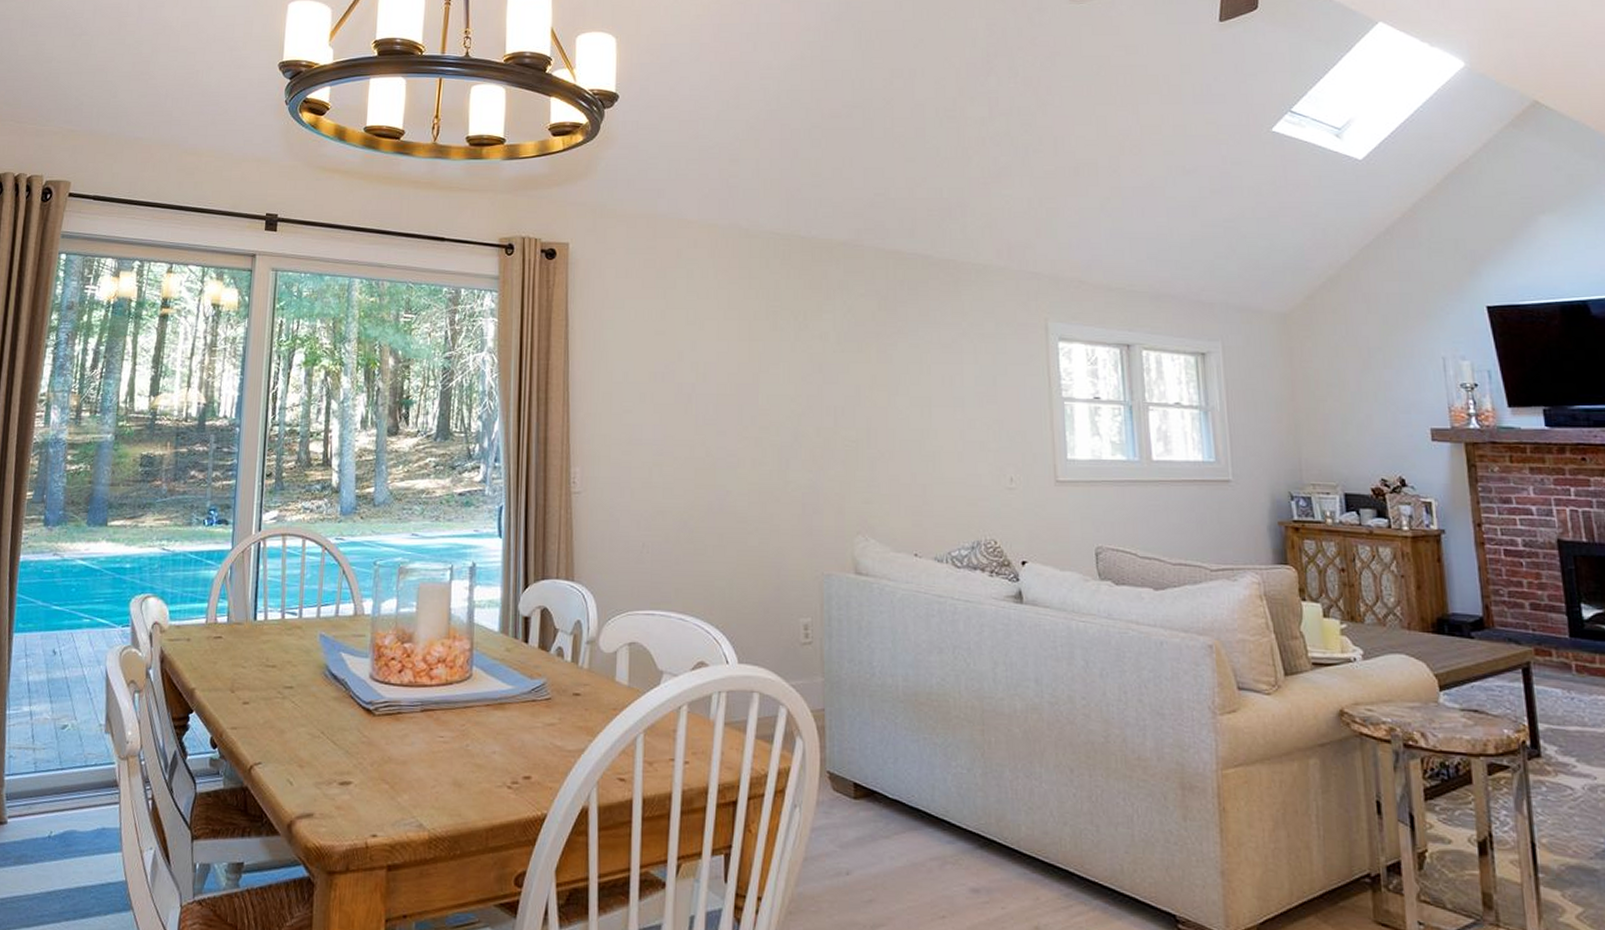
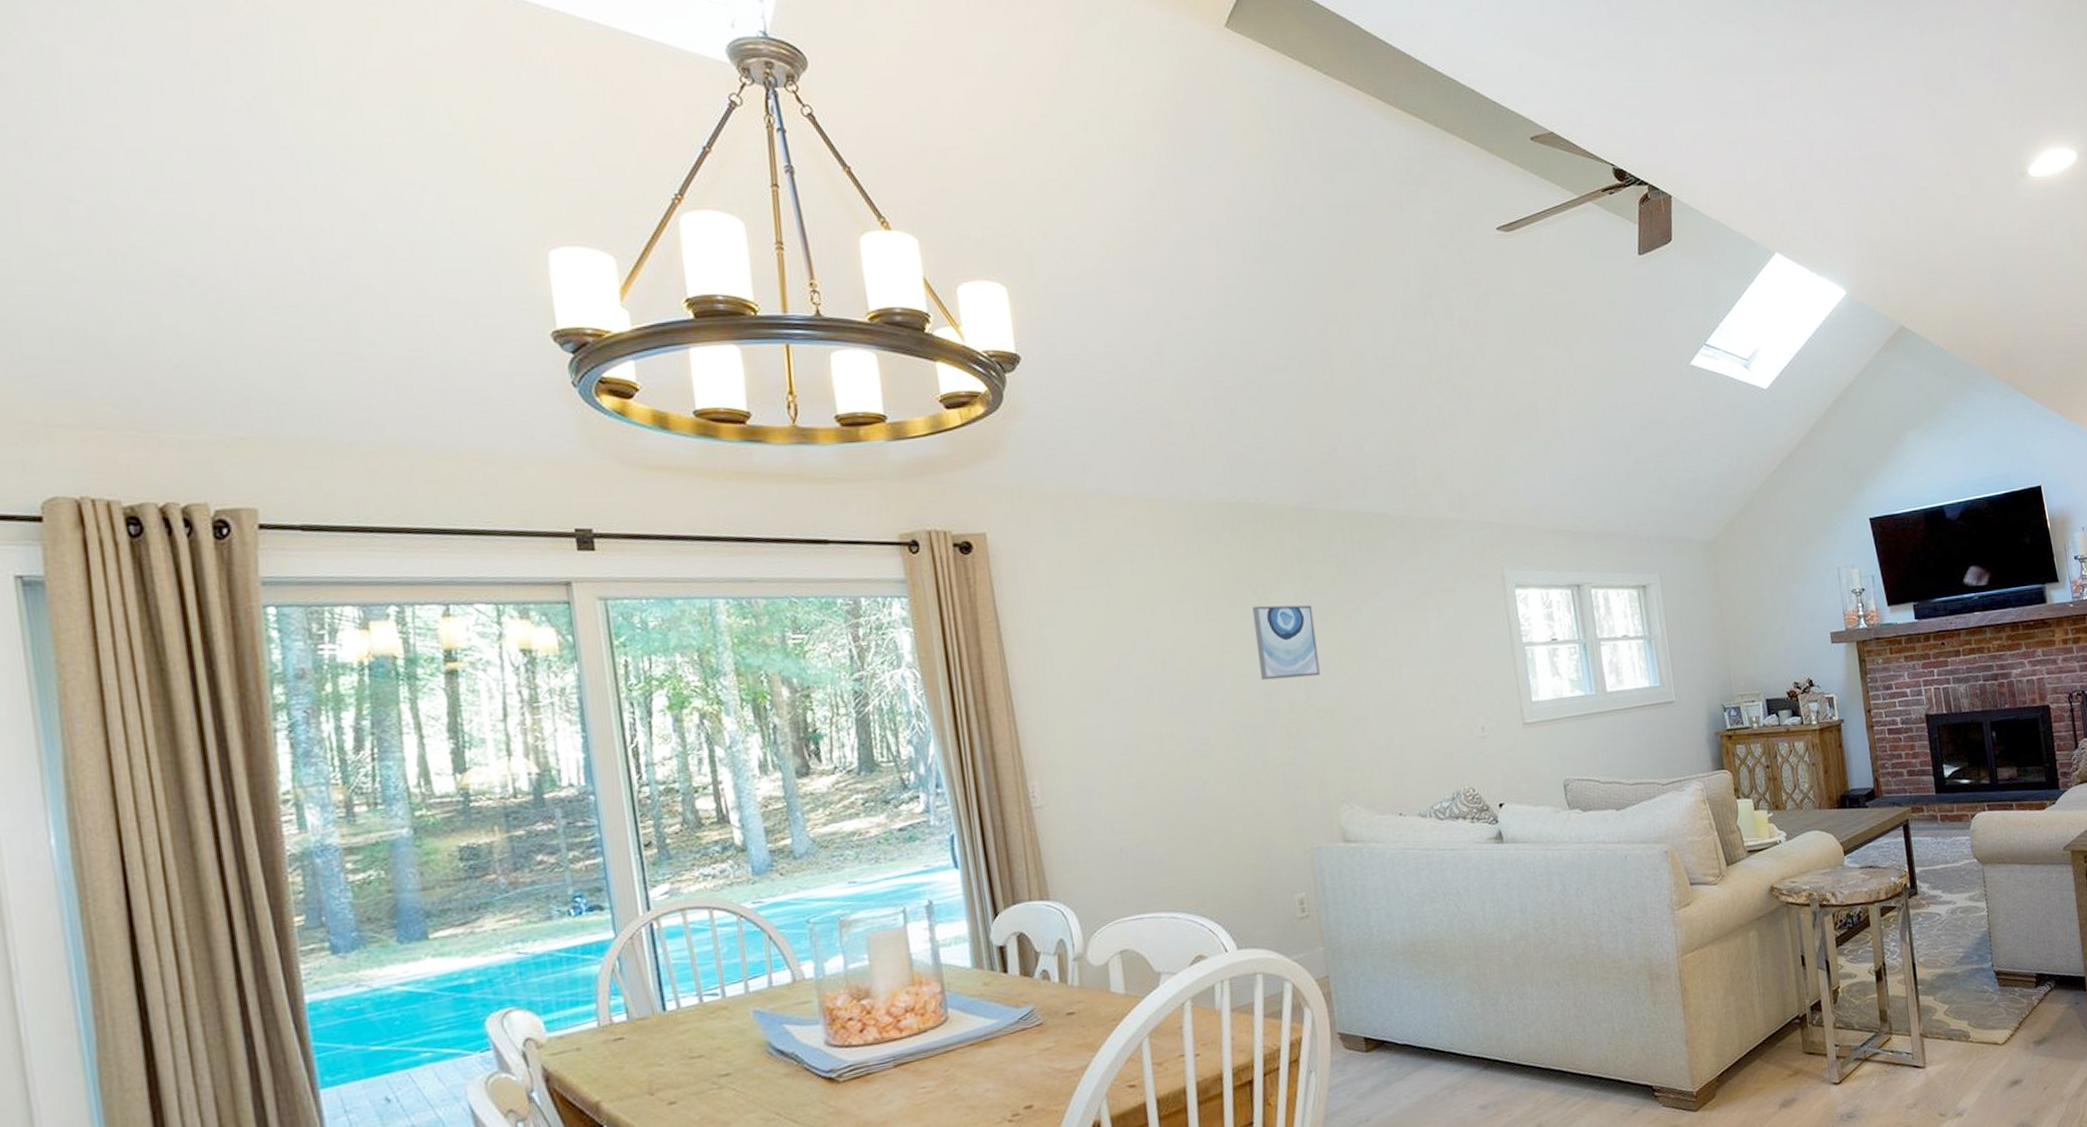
wall art: none [792,331,850,405] -> present [1252,605,1320,681]

